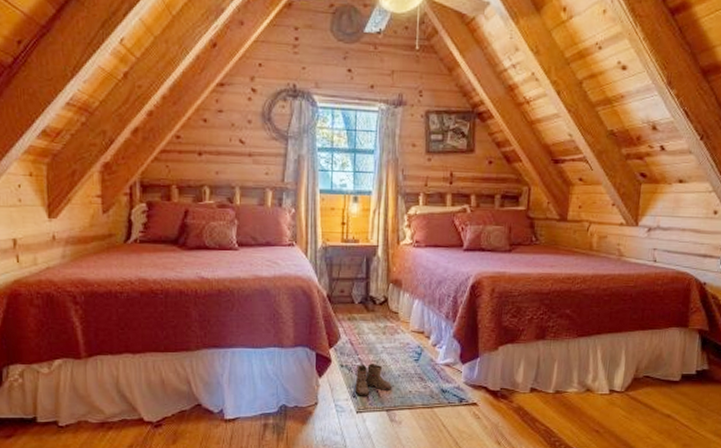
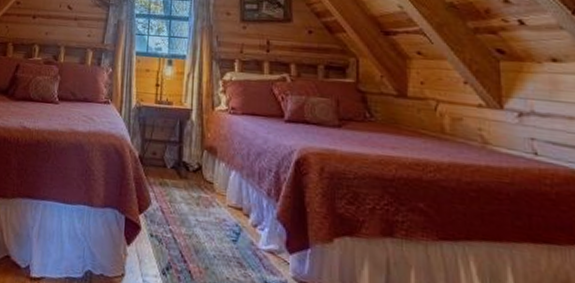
boots: present [353,364,392,396] -> none [163,237,206,276]

